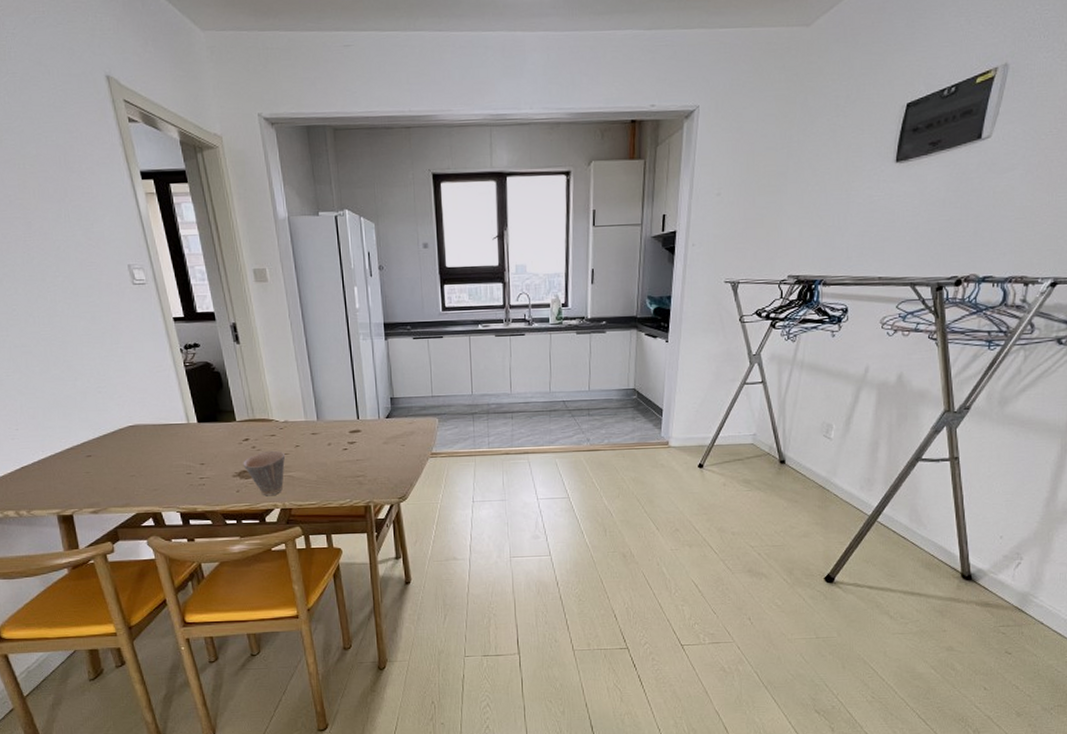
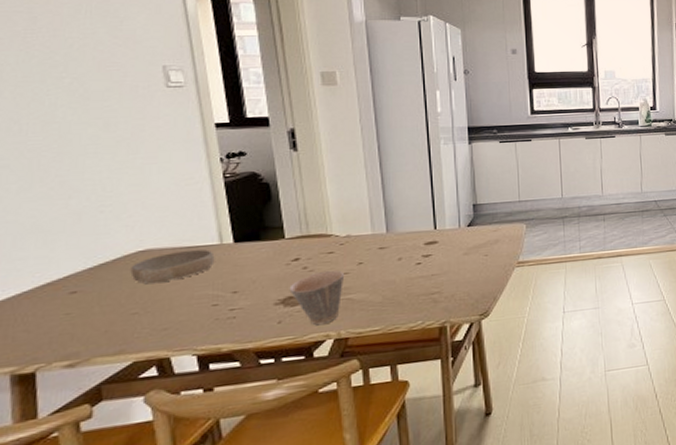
bowl: none [125,427,185,453] -> present [130,249,215,284]

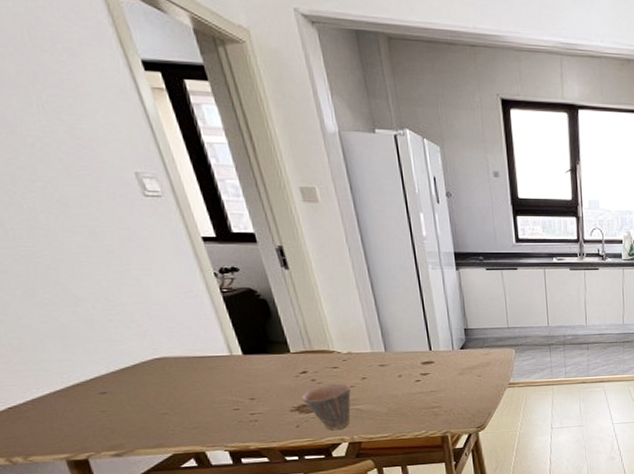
bowl: present [130,249,215,284] -> none [151,360,228,389]

